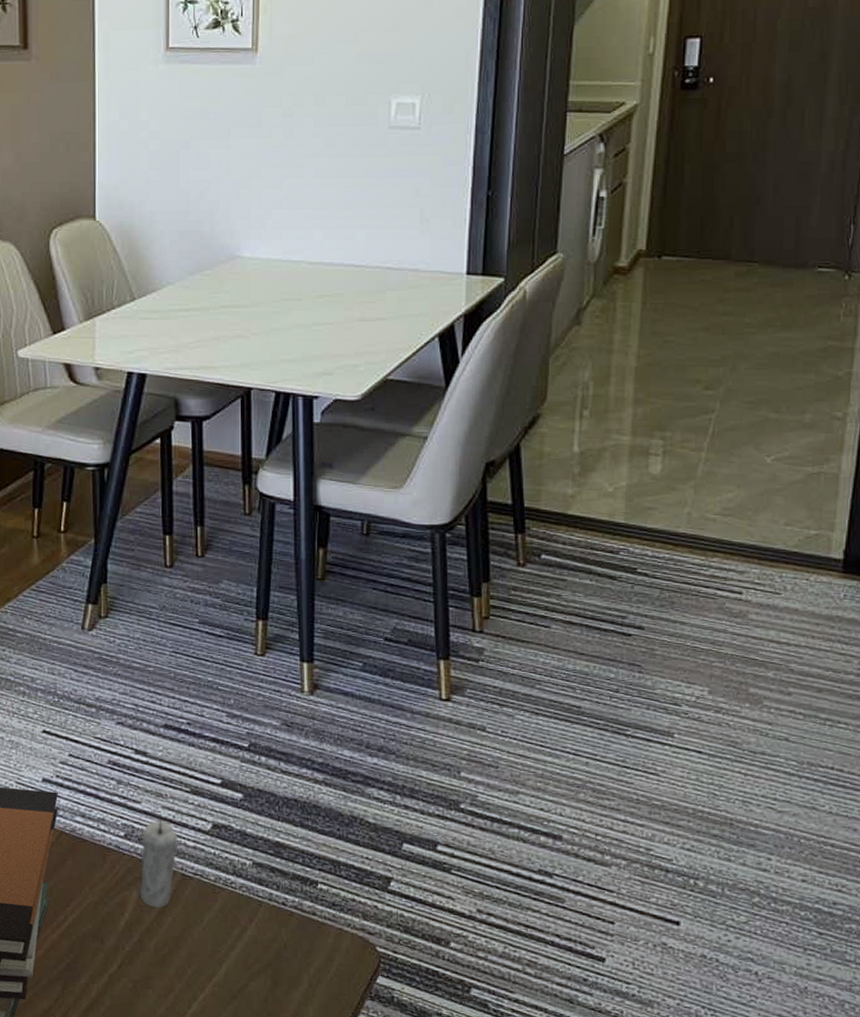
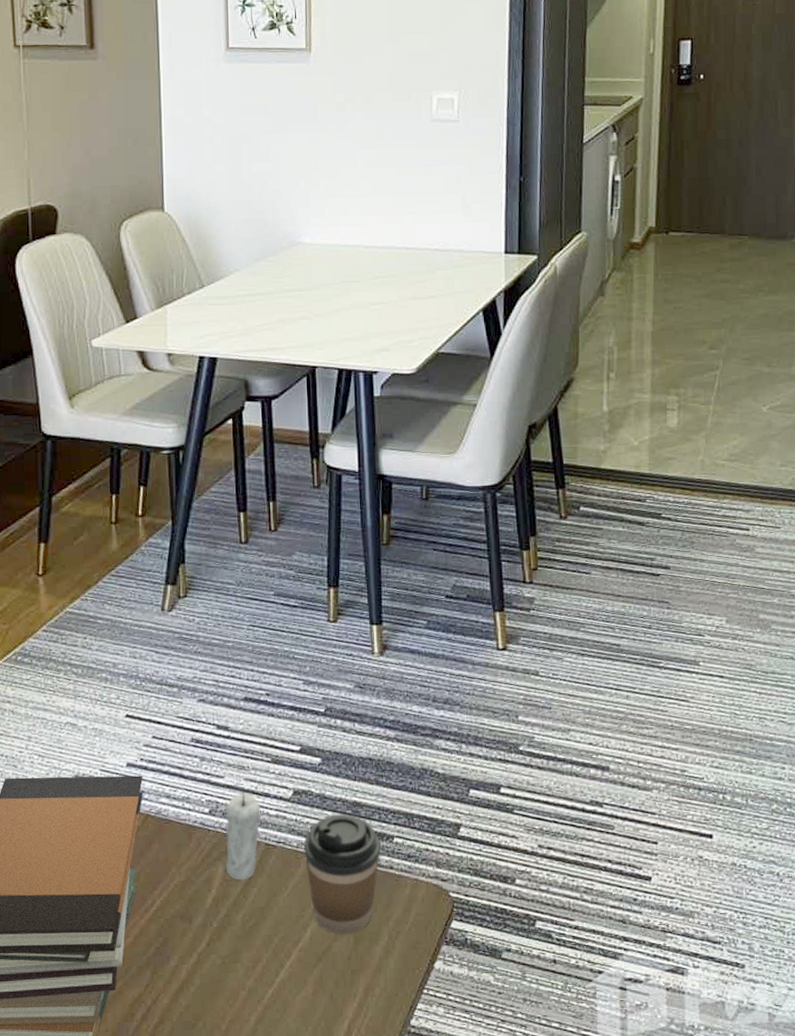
coffee cup: none [222,853,304,975] -> present [303,814,382,934]

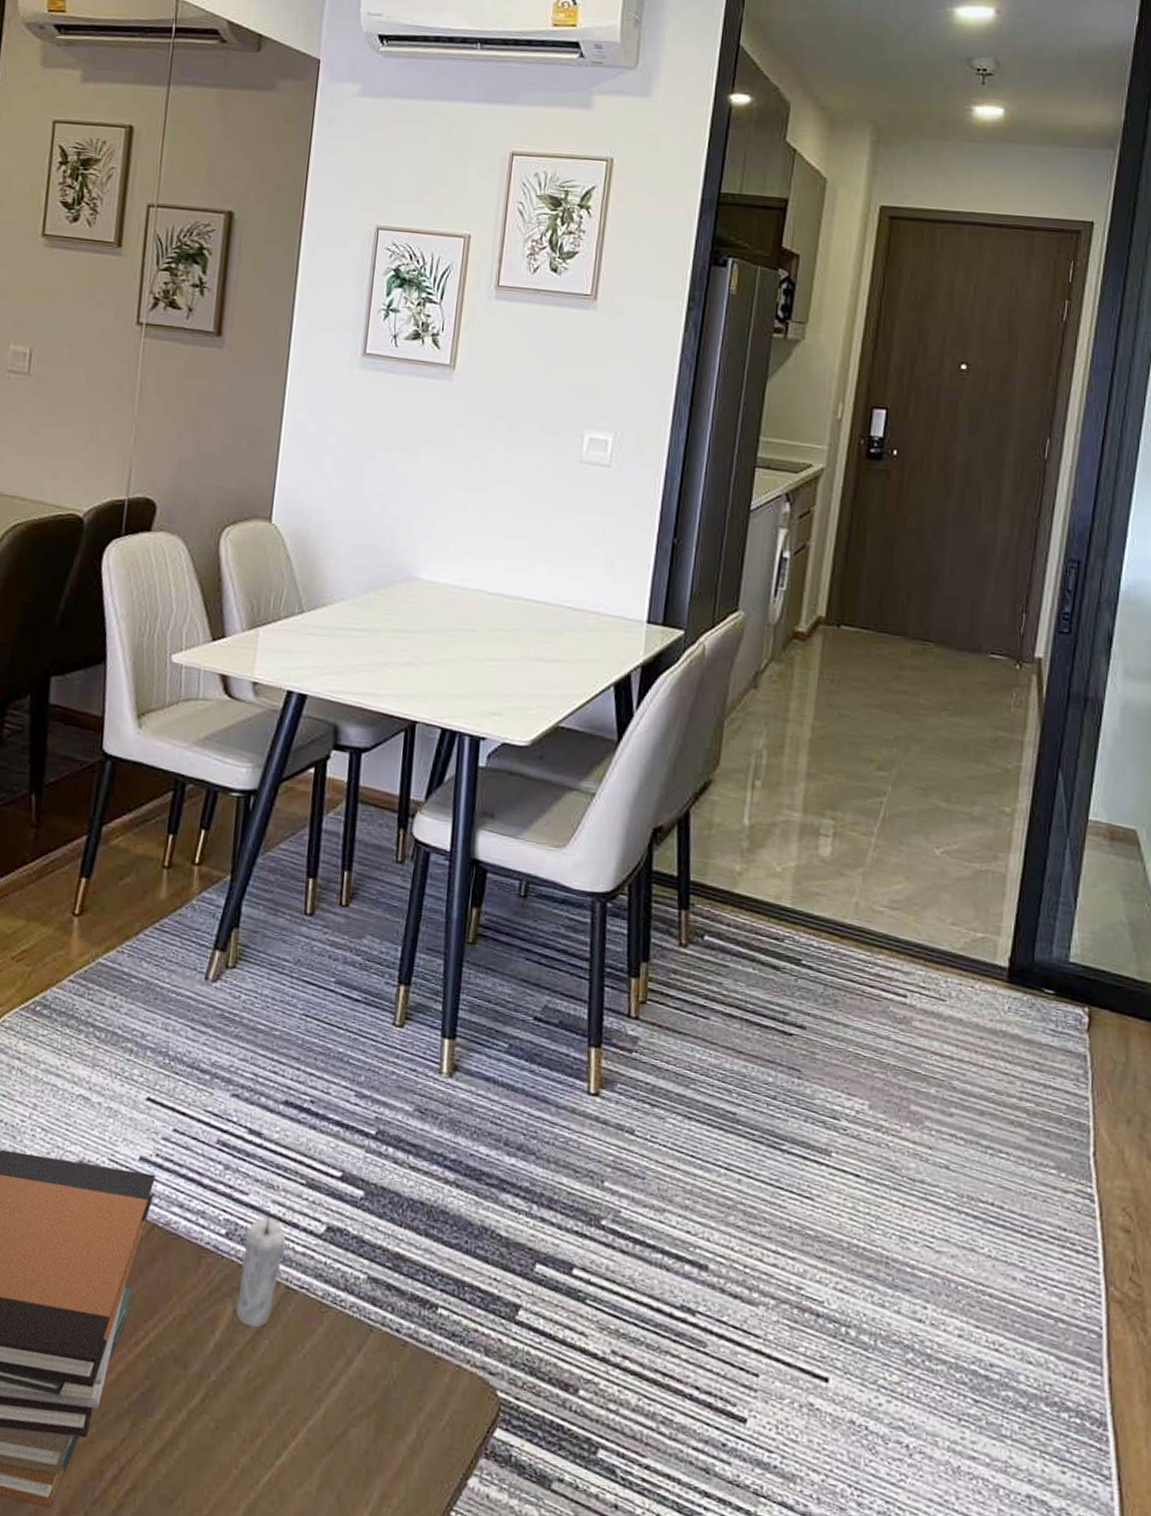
coffee cup: present [303,814,382,934] -> none [329,1264,423,1421]

